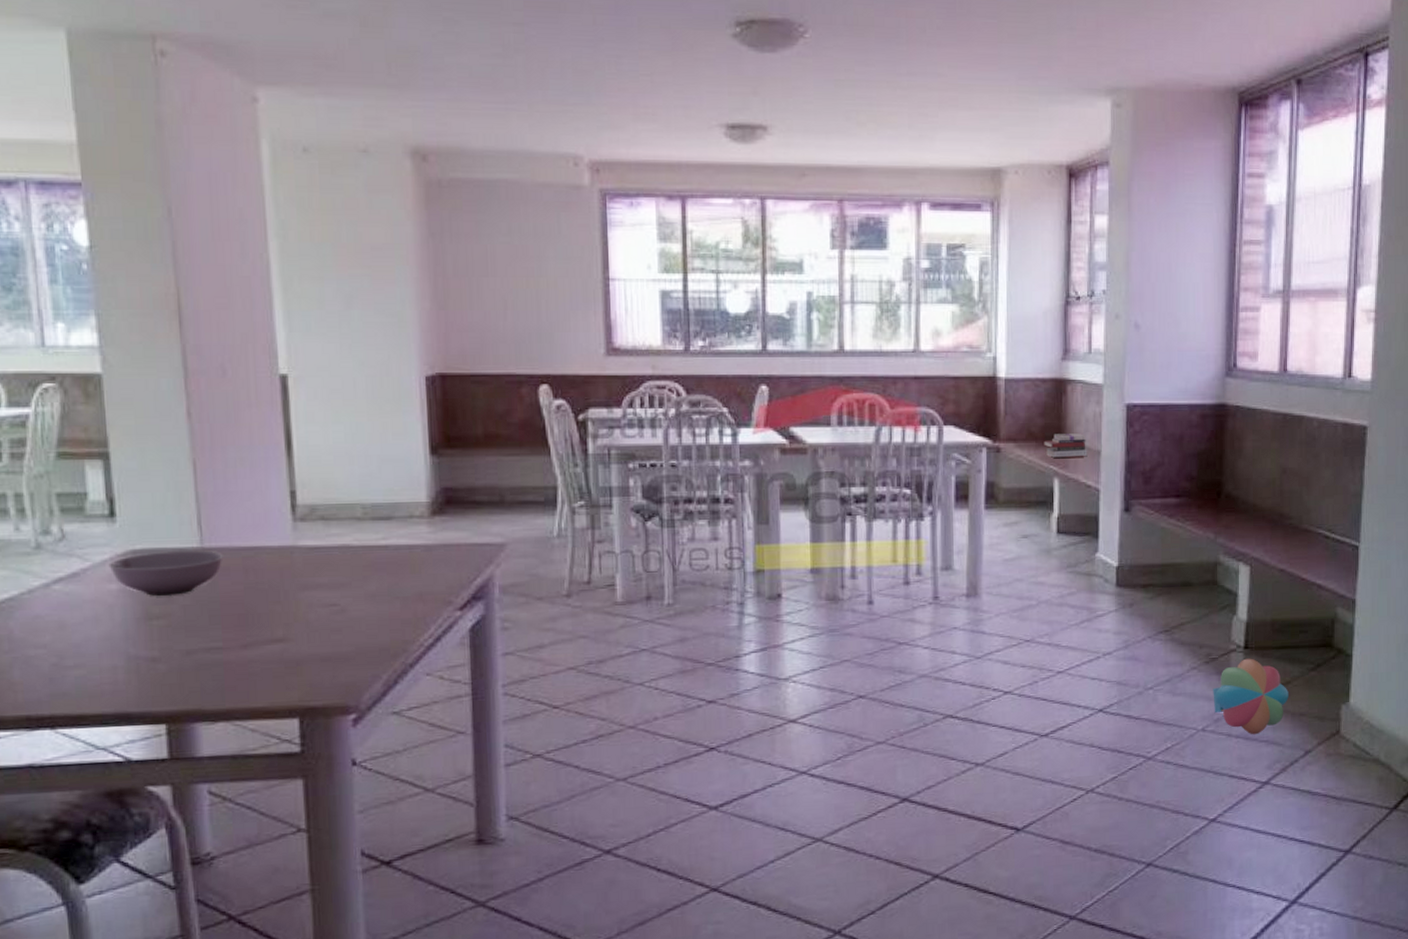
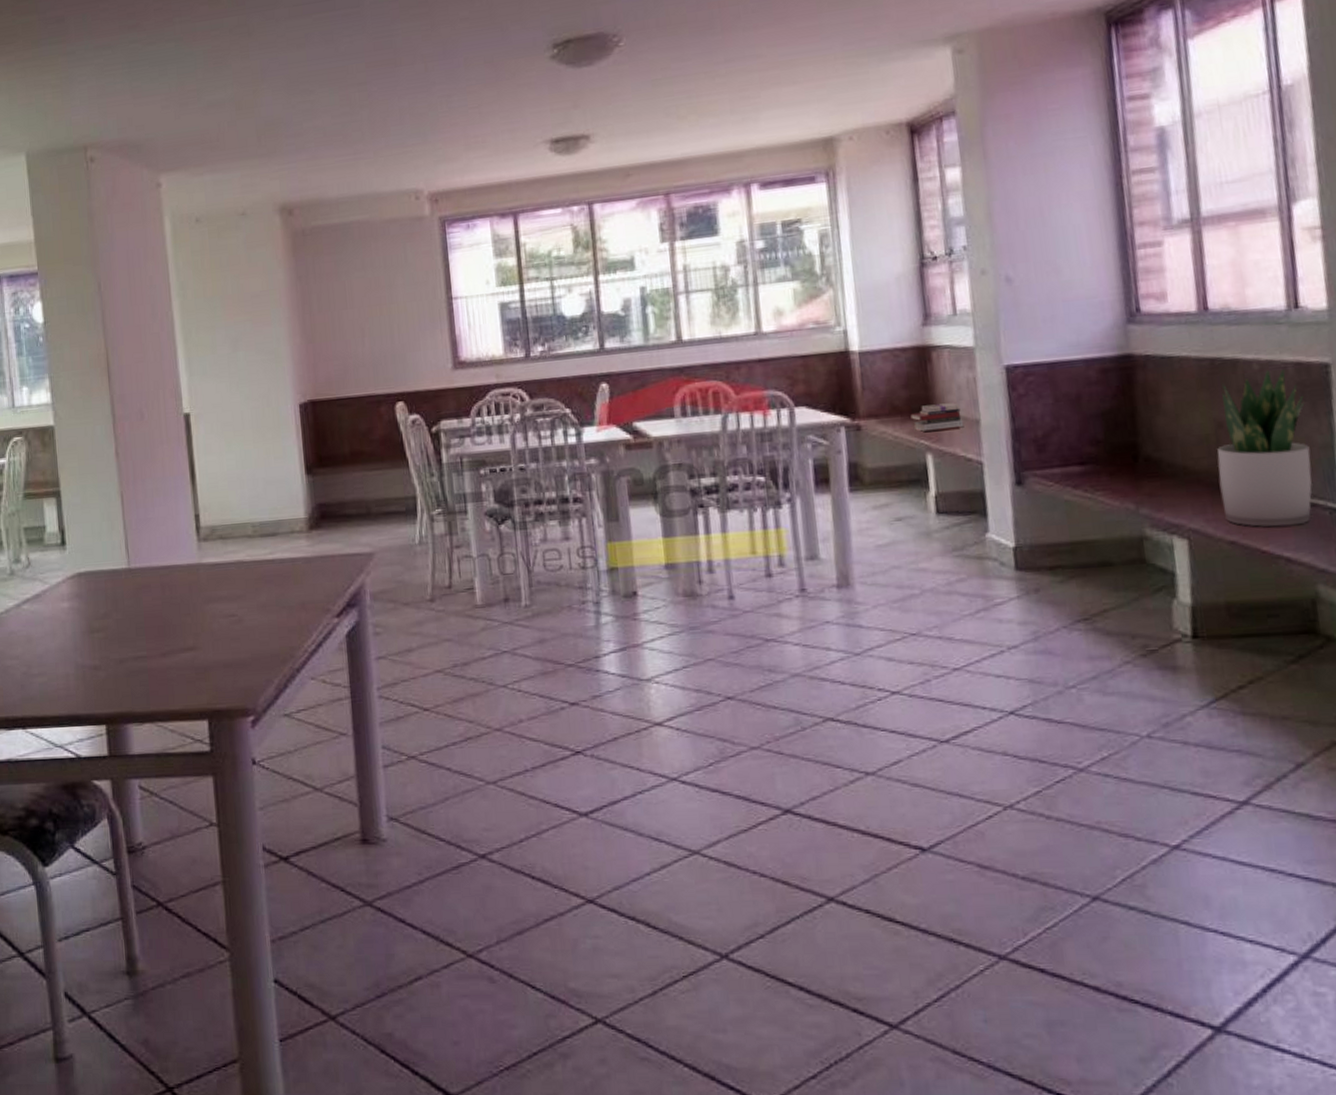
bowl: present [108,550,224,596] -> none [61,571,146,612]
ball: present [1213,658,1289,735] -> none [1156,649,1263,743]
planter: none [1278,427,1346,559] -> present [1217,369,1313,527]

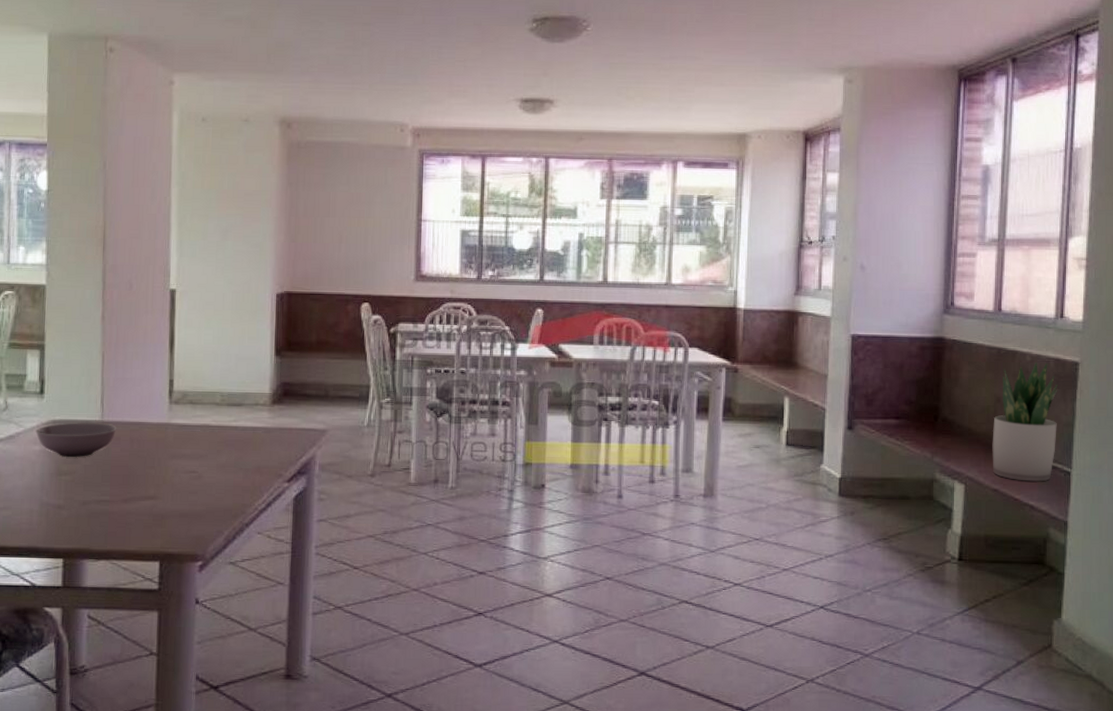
bowl: none [61,571,146,612] -> present [35,423,117,457]
books: present [910,402,964,433] -> none [776,358,815,381]

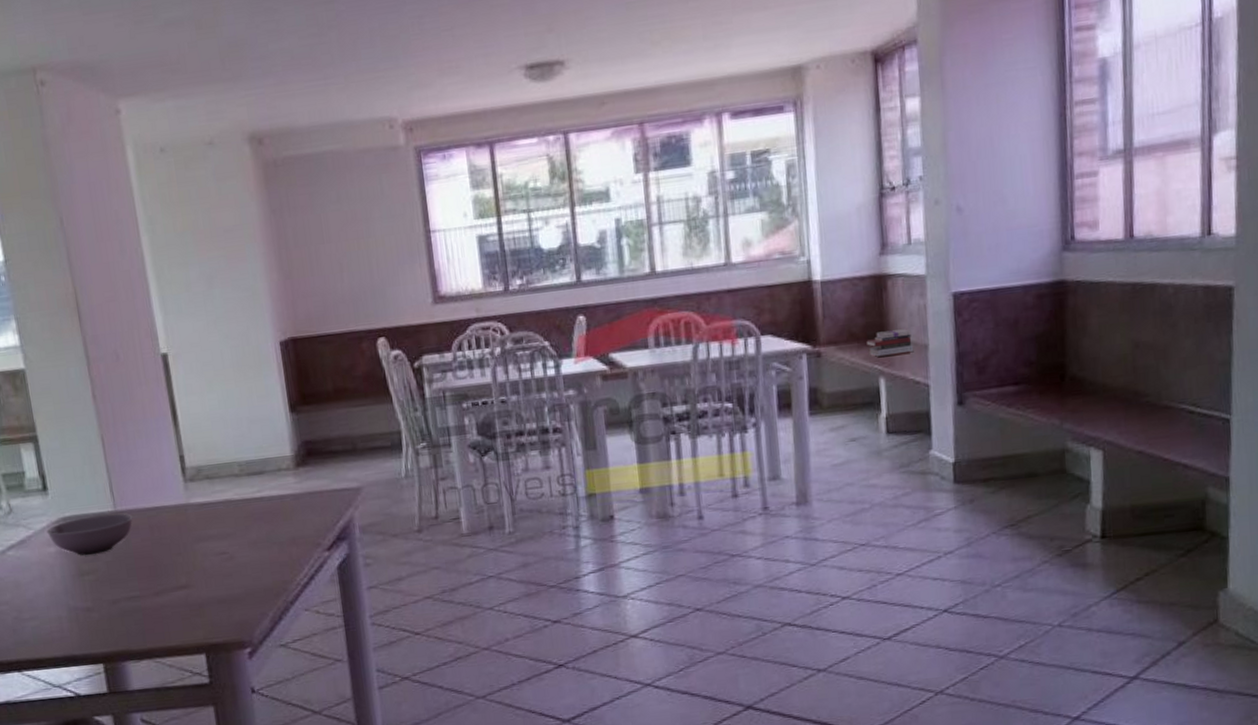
books: none [776,358,815,381] -> present [866,329,914,358]
planter: present [992,362,1058,482] -> none [1132,293,1211,438]

